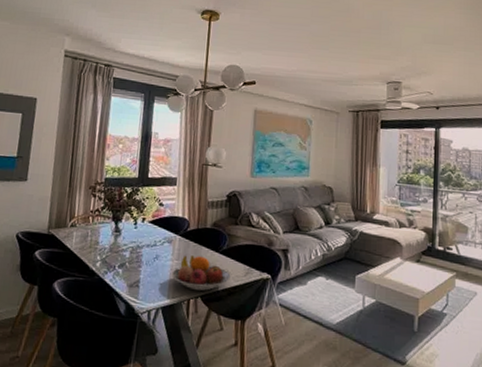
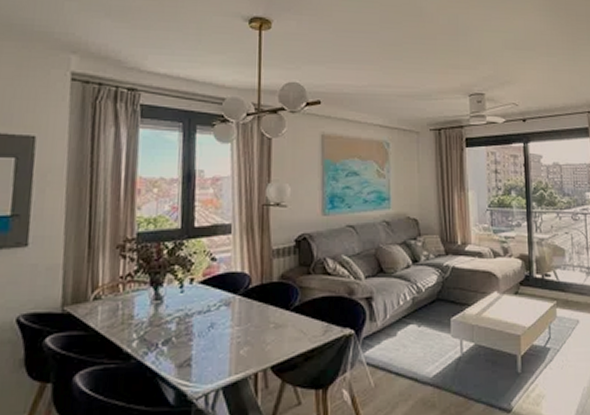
fruit bowl: present [171,255,231,291] -> none [232,318,306,360]

